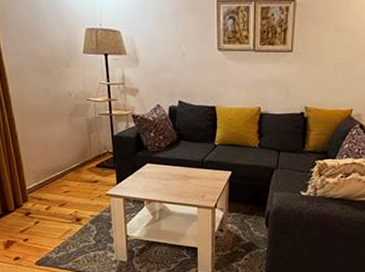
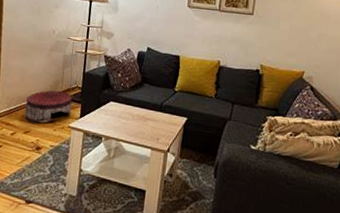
pouf: none [55,158,106,195] -> present [24,90,73,123]

